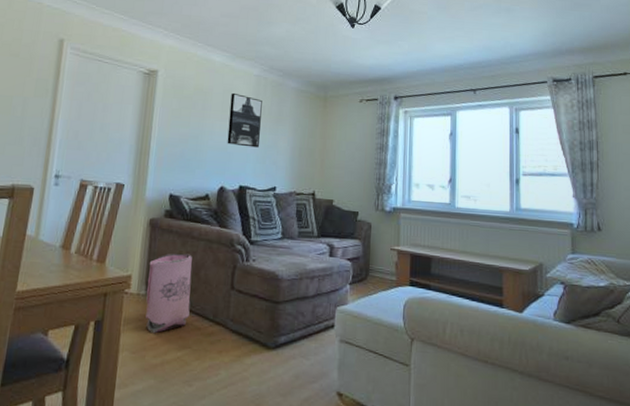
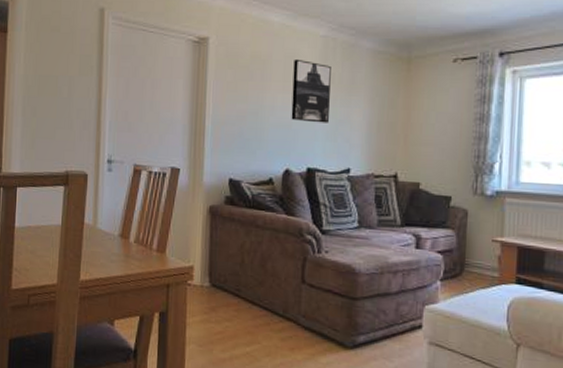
bag: present [145,253,192,334] -> none [210,243,258,328]

